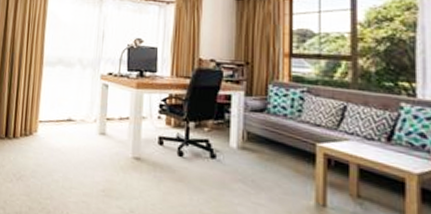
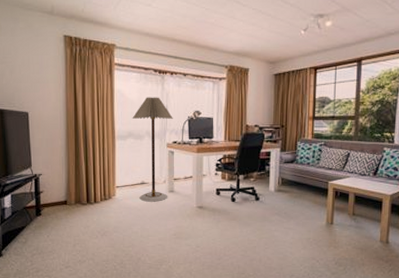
floor lamp: none [64,20,110,146] -> present [132,97,173,202]

